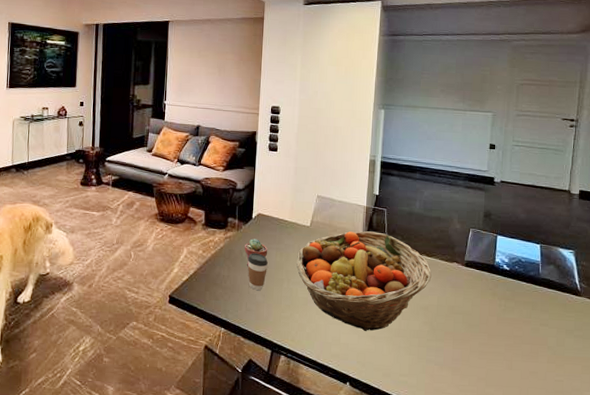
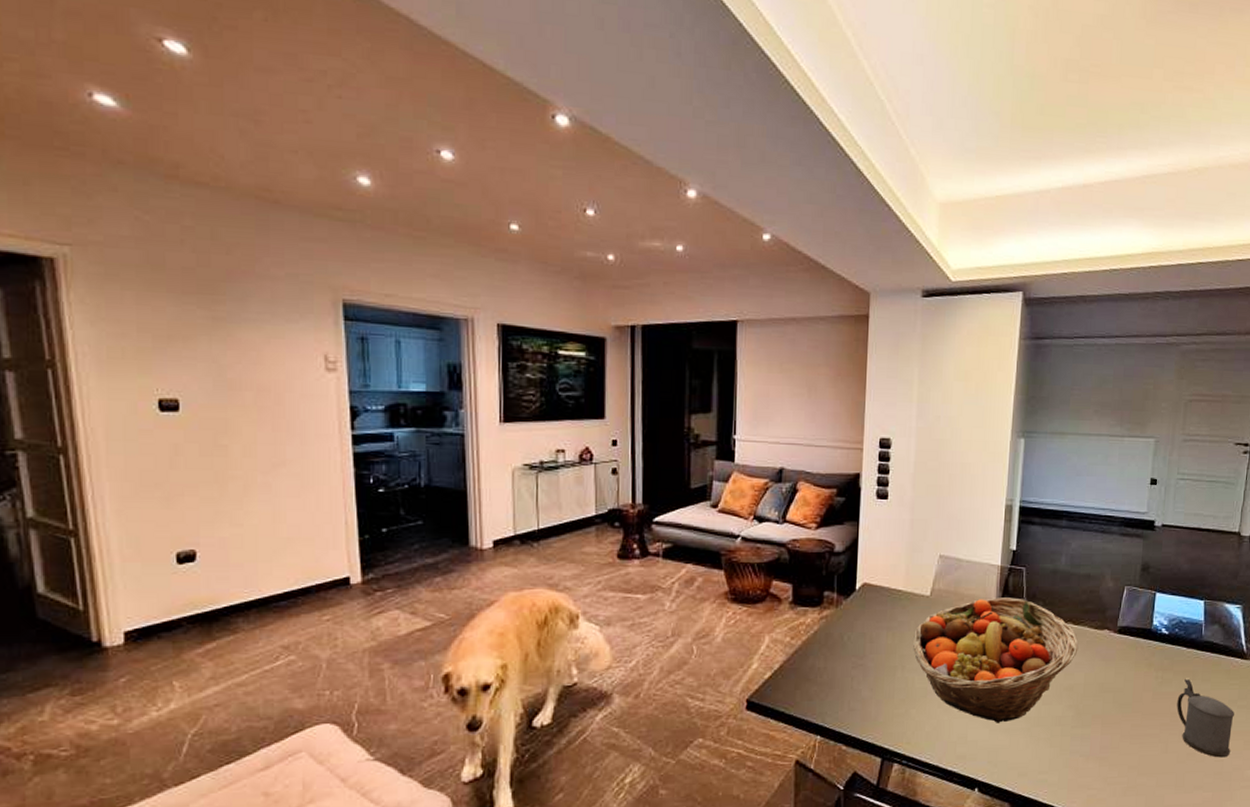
potted succulent: present [245,239,267,267] -> none [846,617,876,654]
coffee cup: present [247,253,268,290] -> none [850,635,876,683]
beer stein: none [519,309,572,379] -> present [1177,679,1234,758]

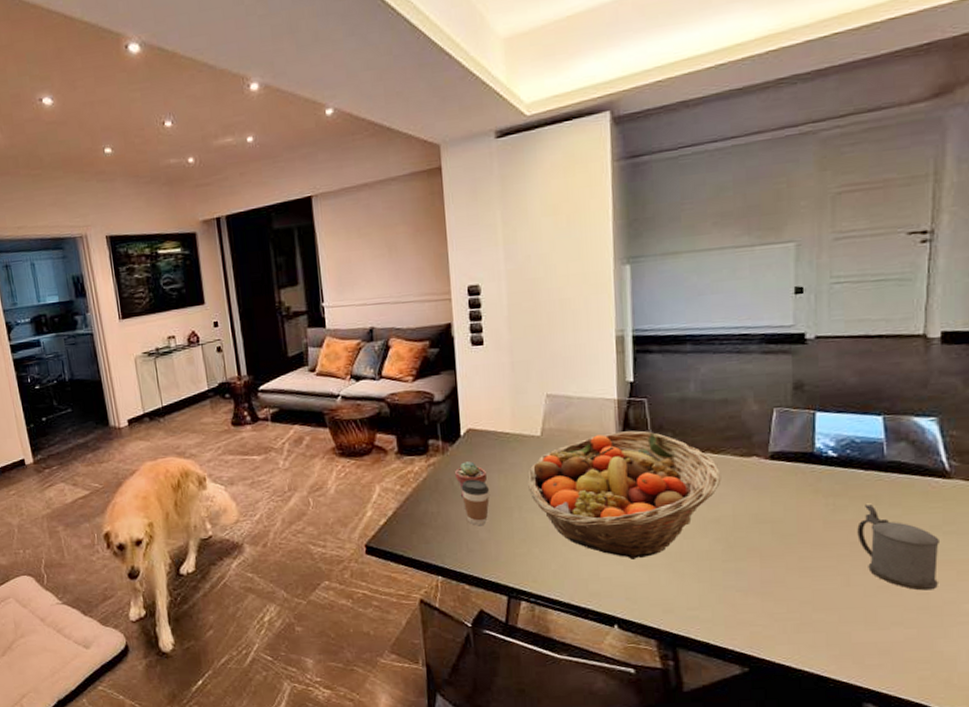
potted succulent: none [846,617,876,654] -> present [455,461,487,498]
coffee cup: none [850,635,876,683] -> present [461,479,490,525]

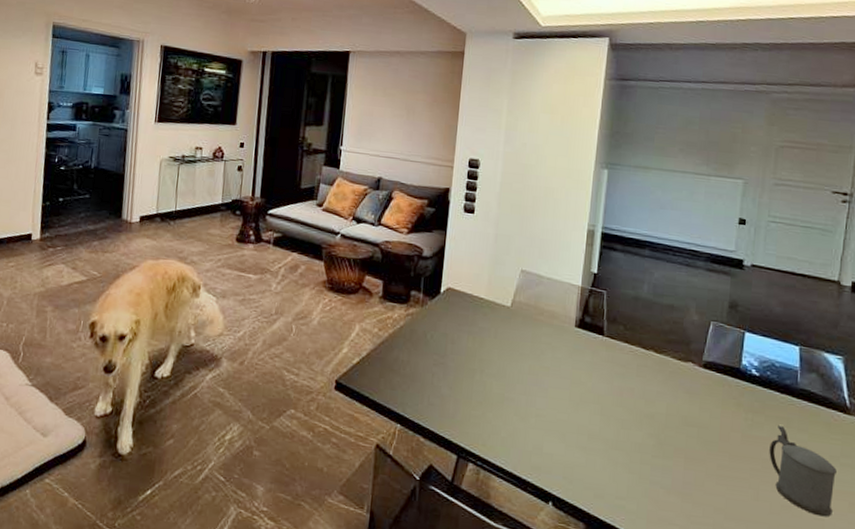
potted succulent: present [455,461,487,498] -> none [429,317,457,352]
coffee cup: present [461,479,490,525] -> none [432,335,457,381]
fruit basket: present [527,431,722,559] -> none [492,316,661,440]

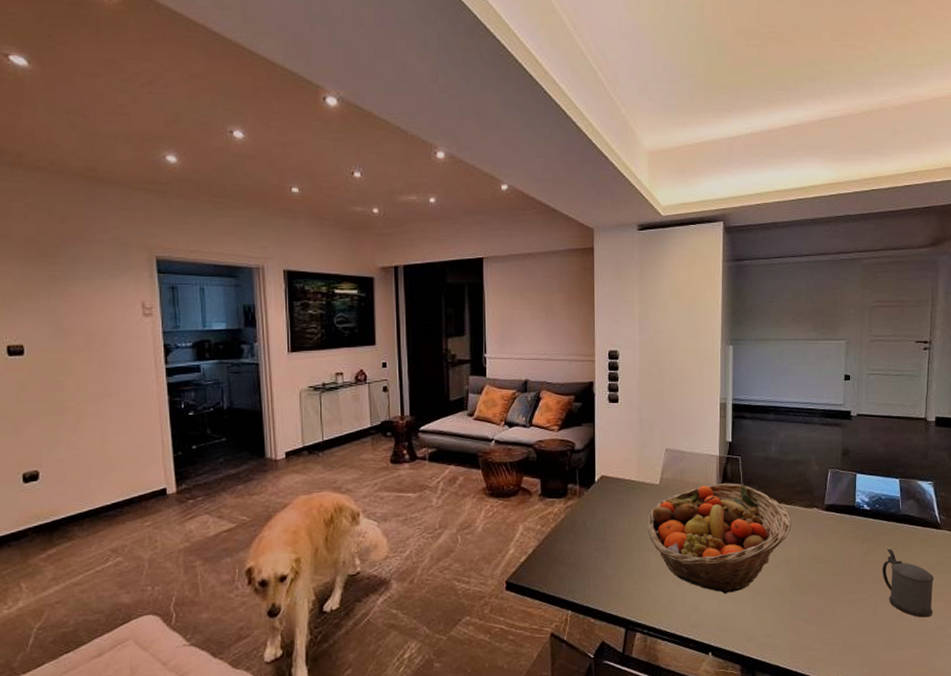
fruit basket: none [492,316,661,440] -> present [647,483,792,594]

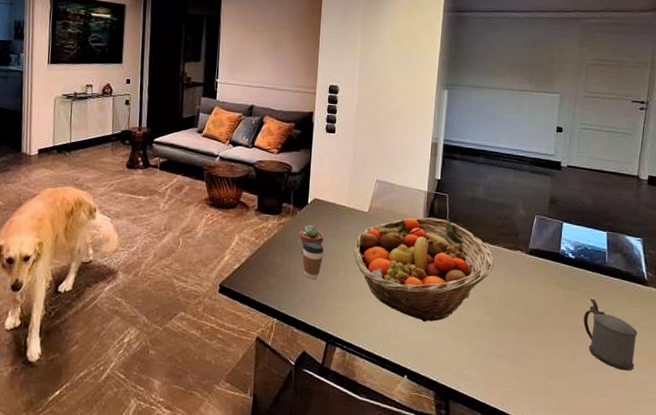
potted succulent: none [589,505,614,538] -> present [299,225,323,254]
coffee cup: none [592,521,615,563] -> present [302,240,324,279]

